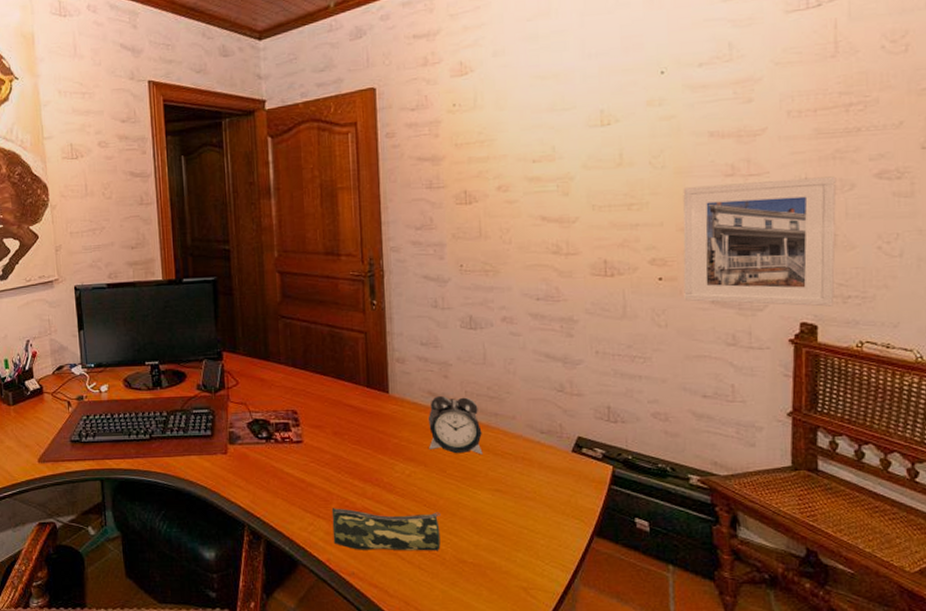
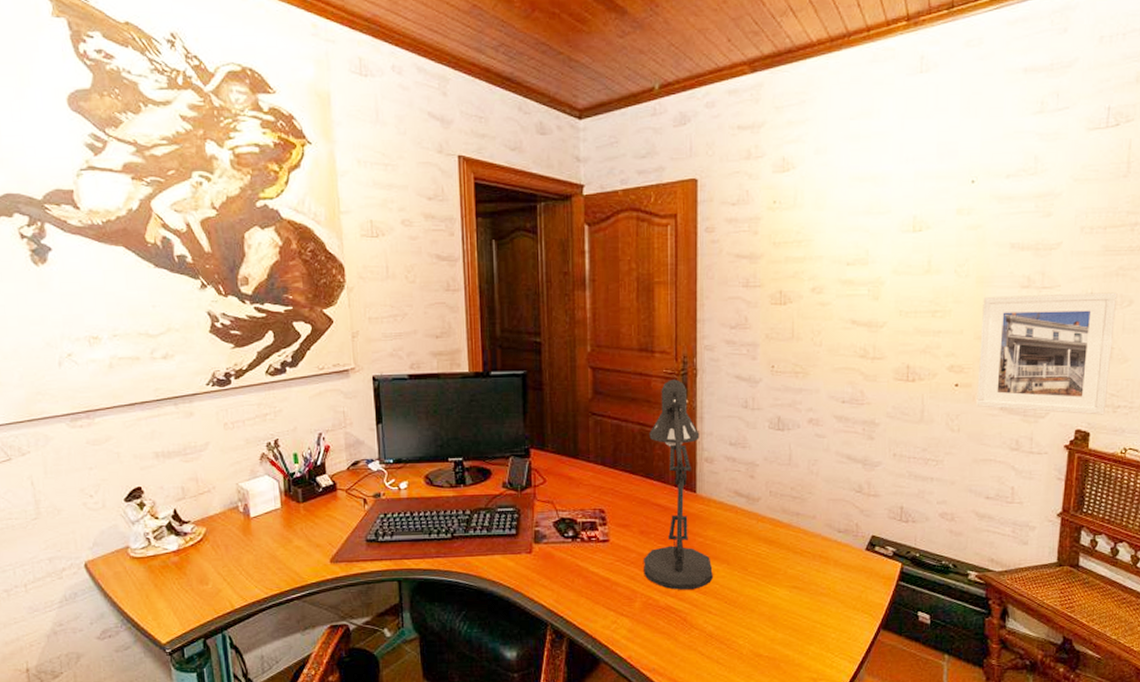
pencil case: present [331,508,441,551] -> none [635,606,740,647]
desk lamp: none [338,281,410,492] -> present [644,379,713,590]
alarm clock: present [428,395,483,455] -> none [732,495,783,553]

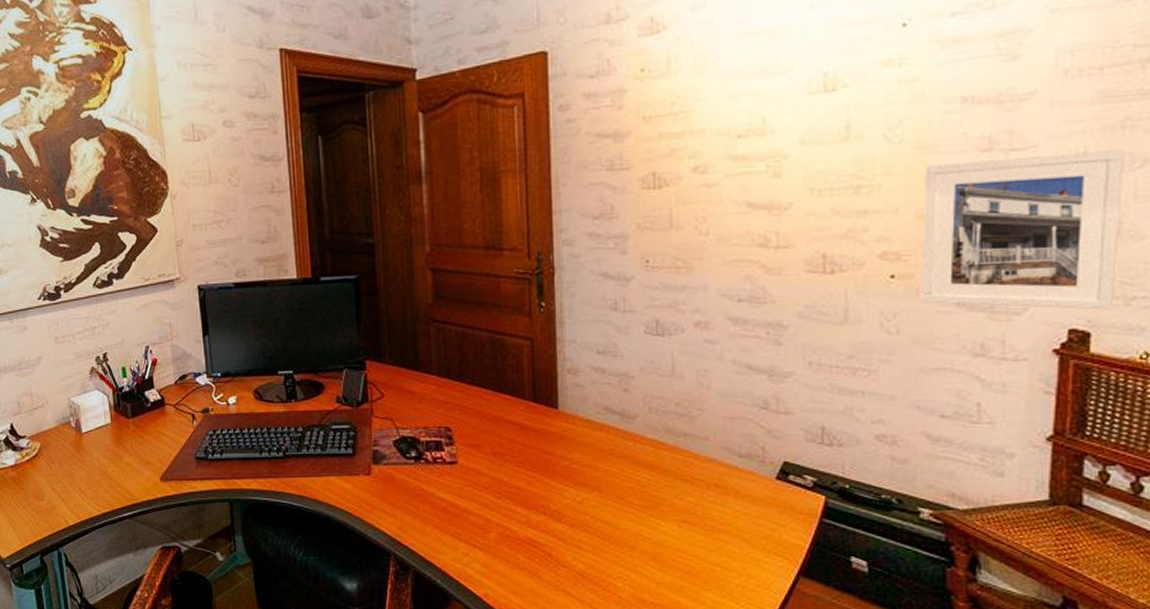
desk lamp: present [644,379,713,590] -> none [498,279,582,521]

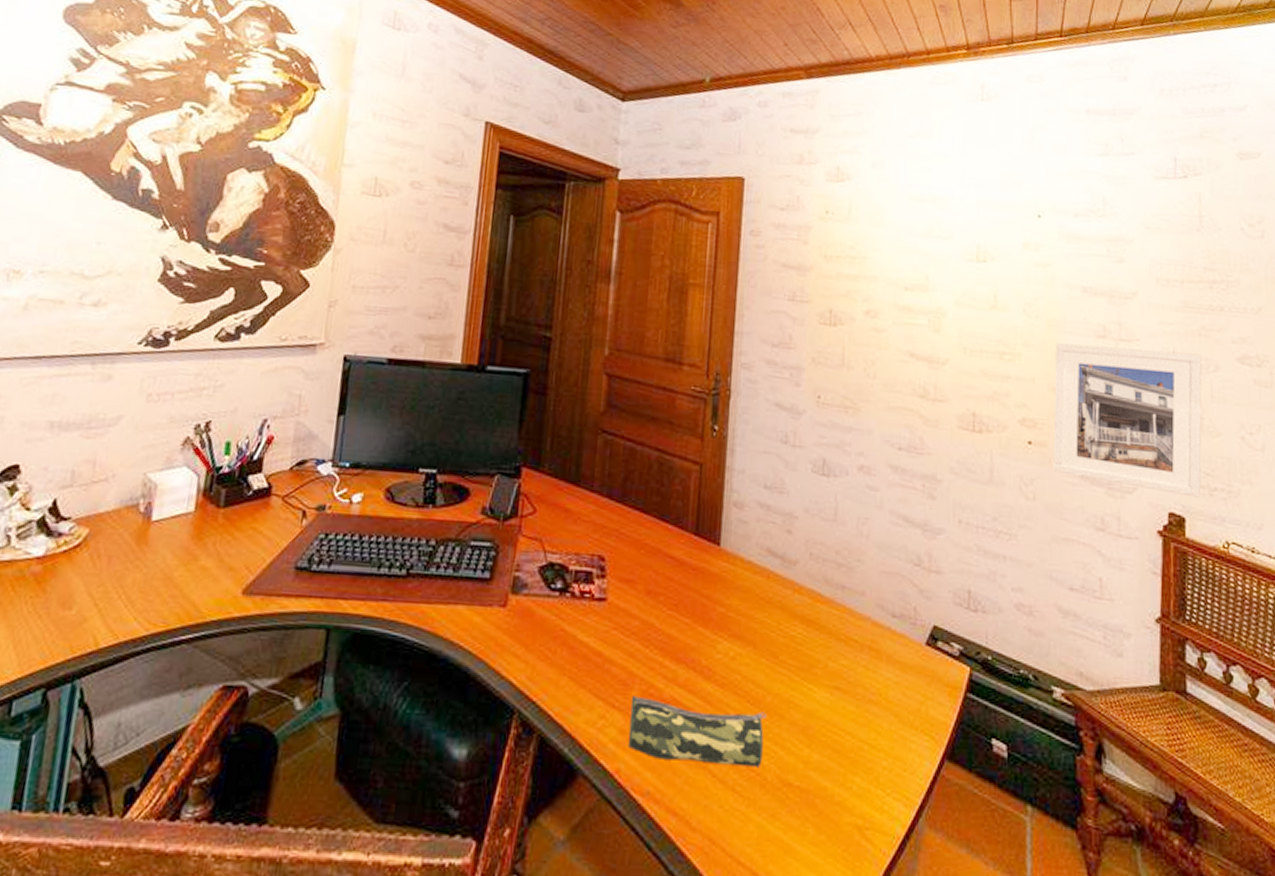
pencil case: none [490,537,617,588] -> present [627,696,766,767]

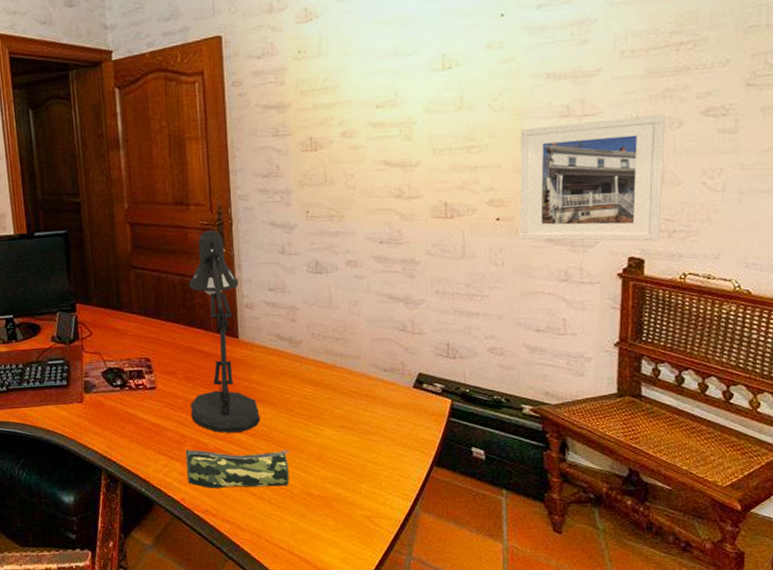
desk lamp: none [646,399,735,679] -> present [189,230,260,433]

